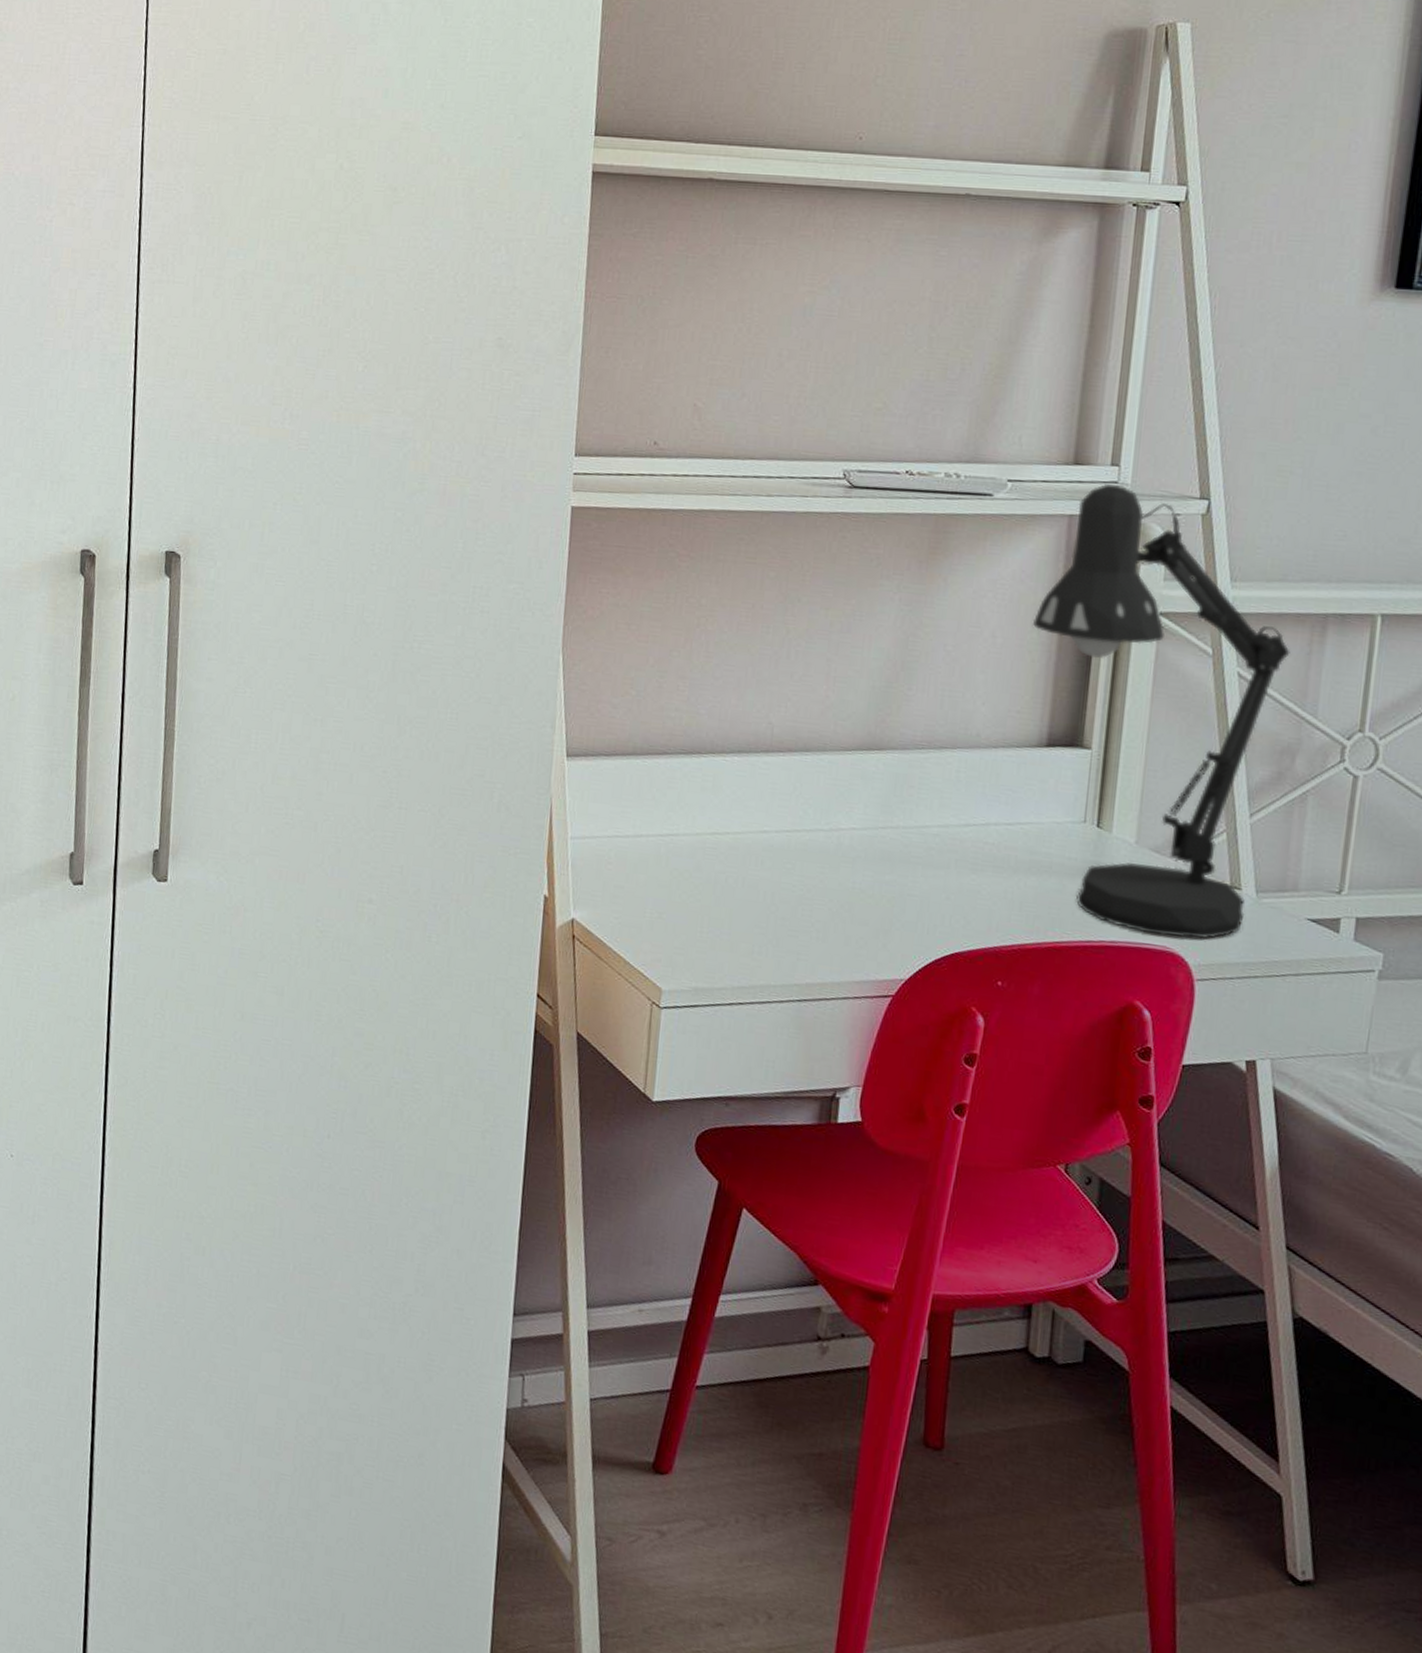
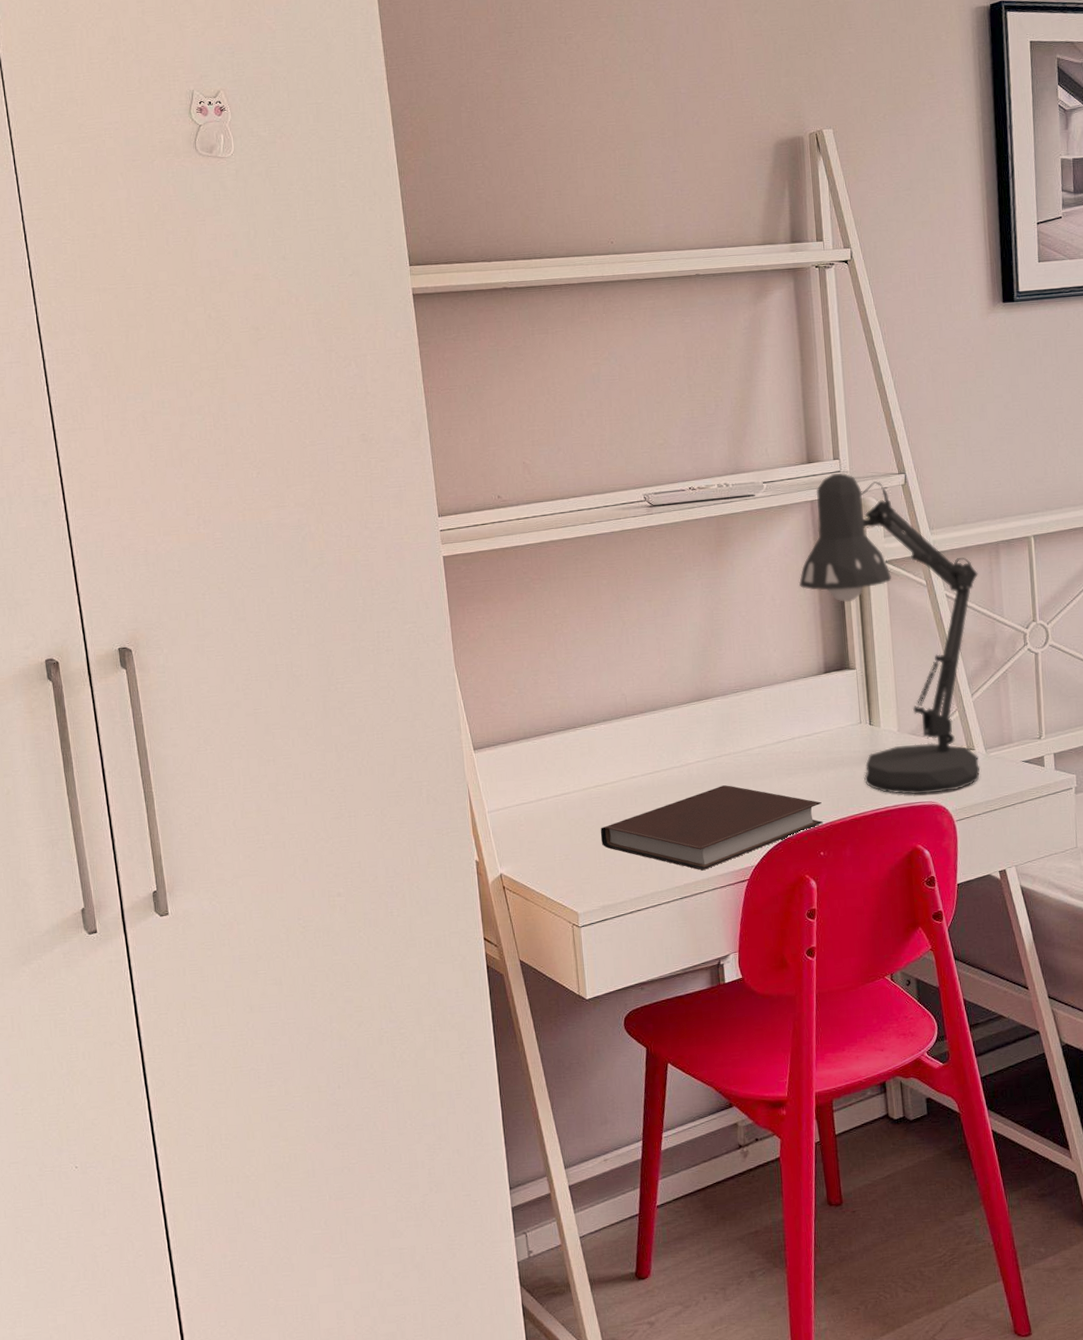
notebook: none [707,866,1011,971] -> present [600,785,823,871]

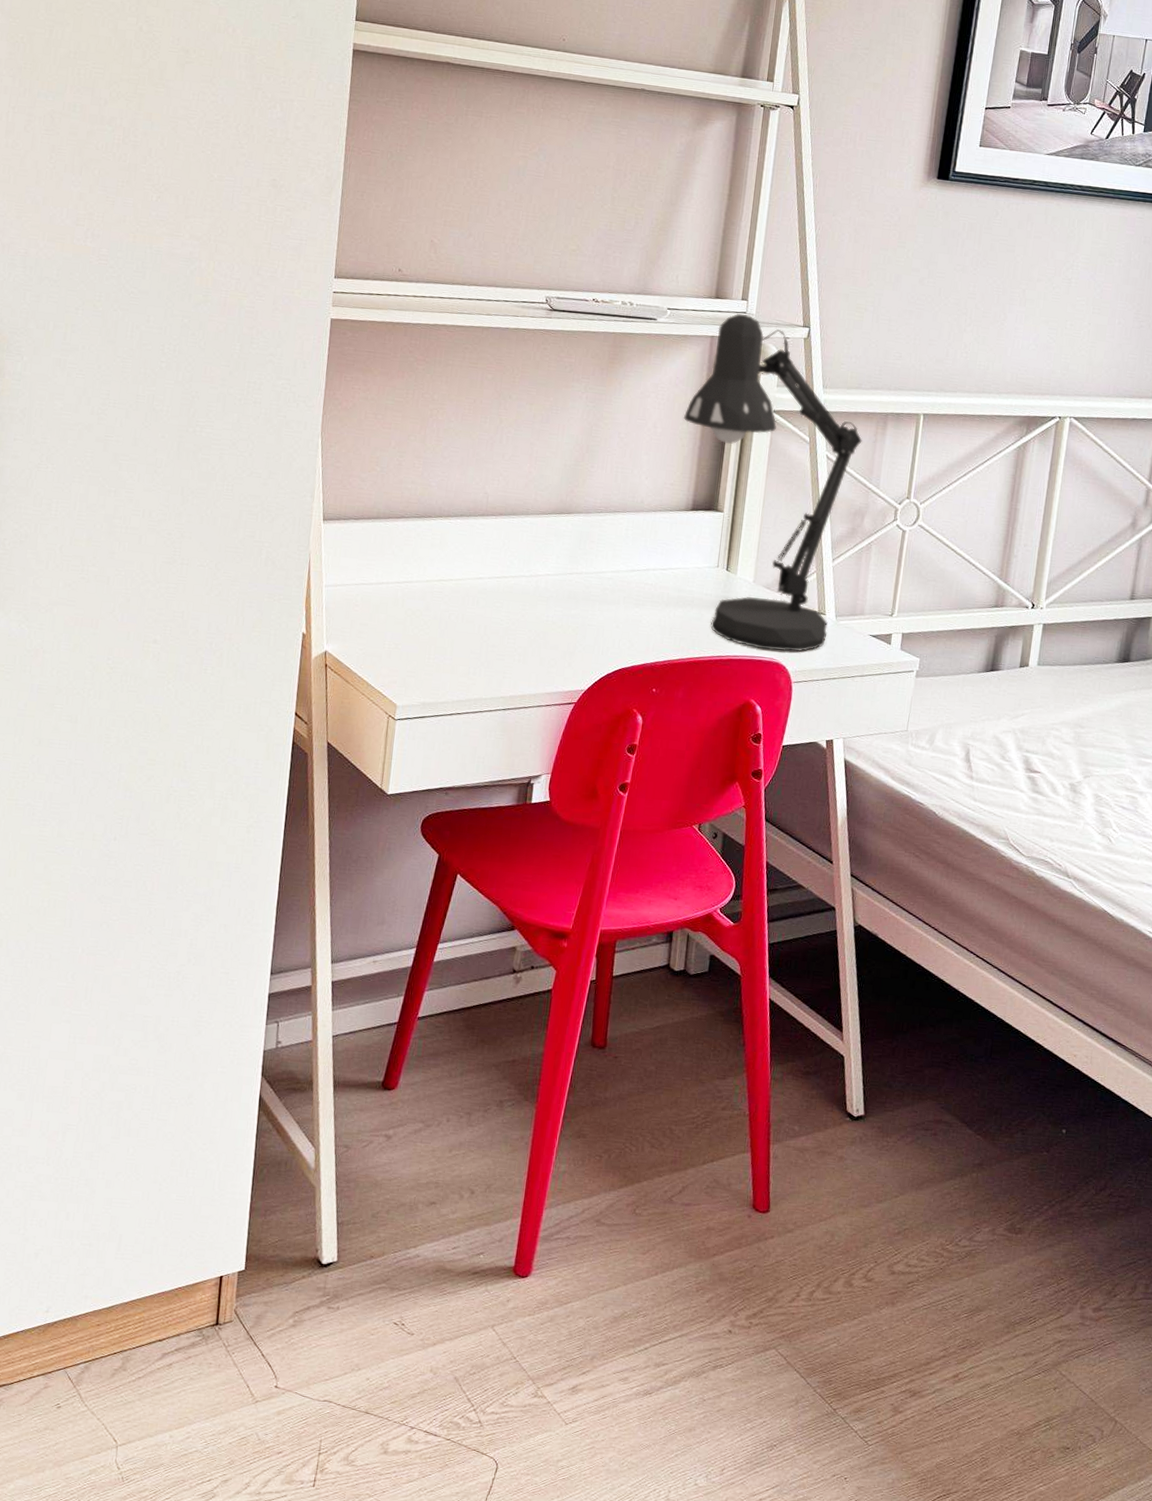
notebook: present [600,785,823,871] -> none [434,603,664,686]

